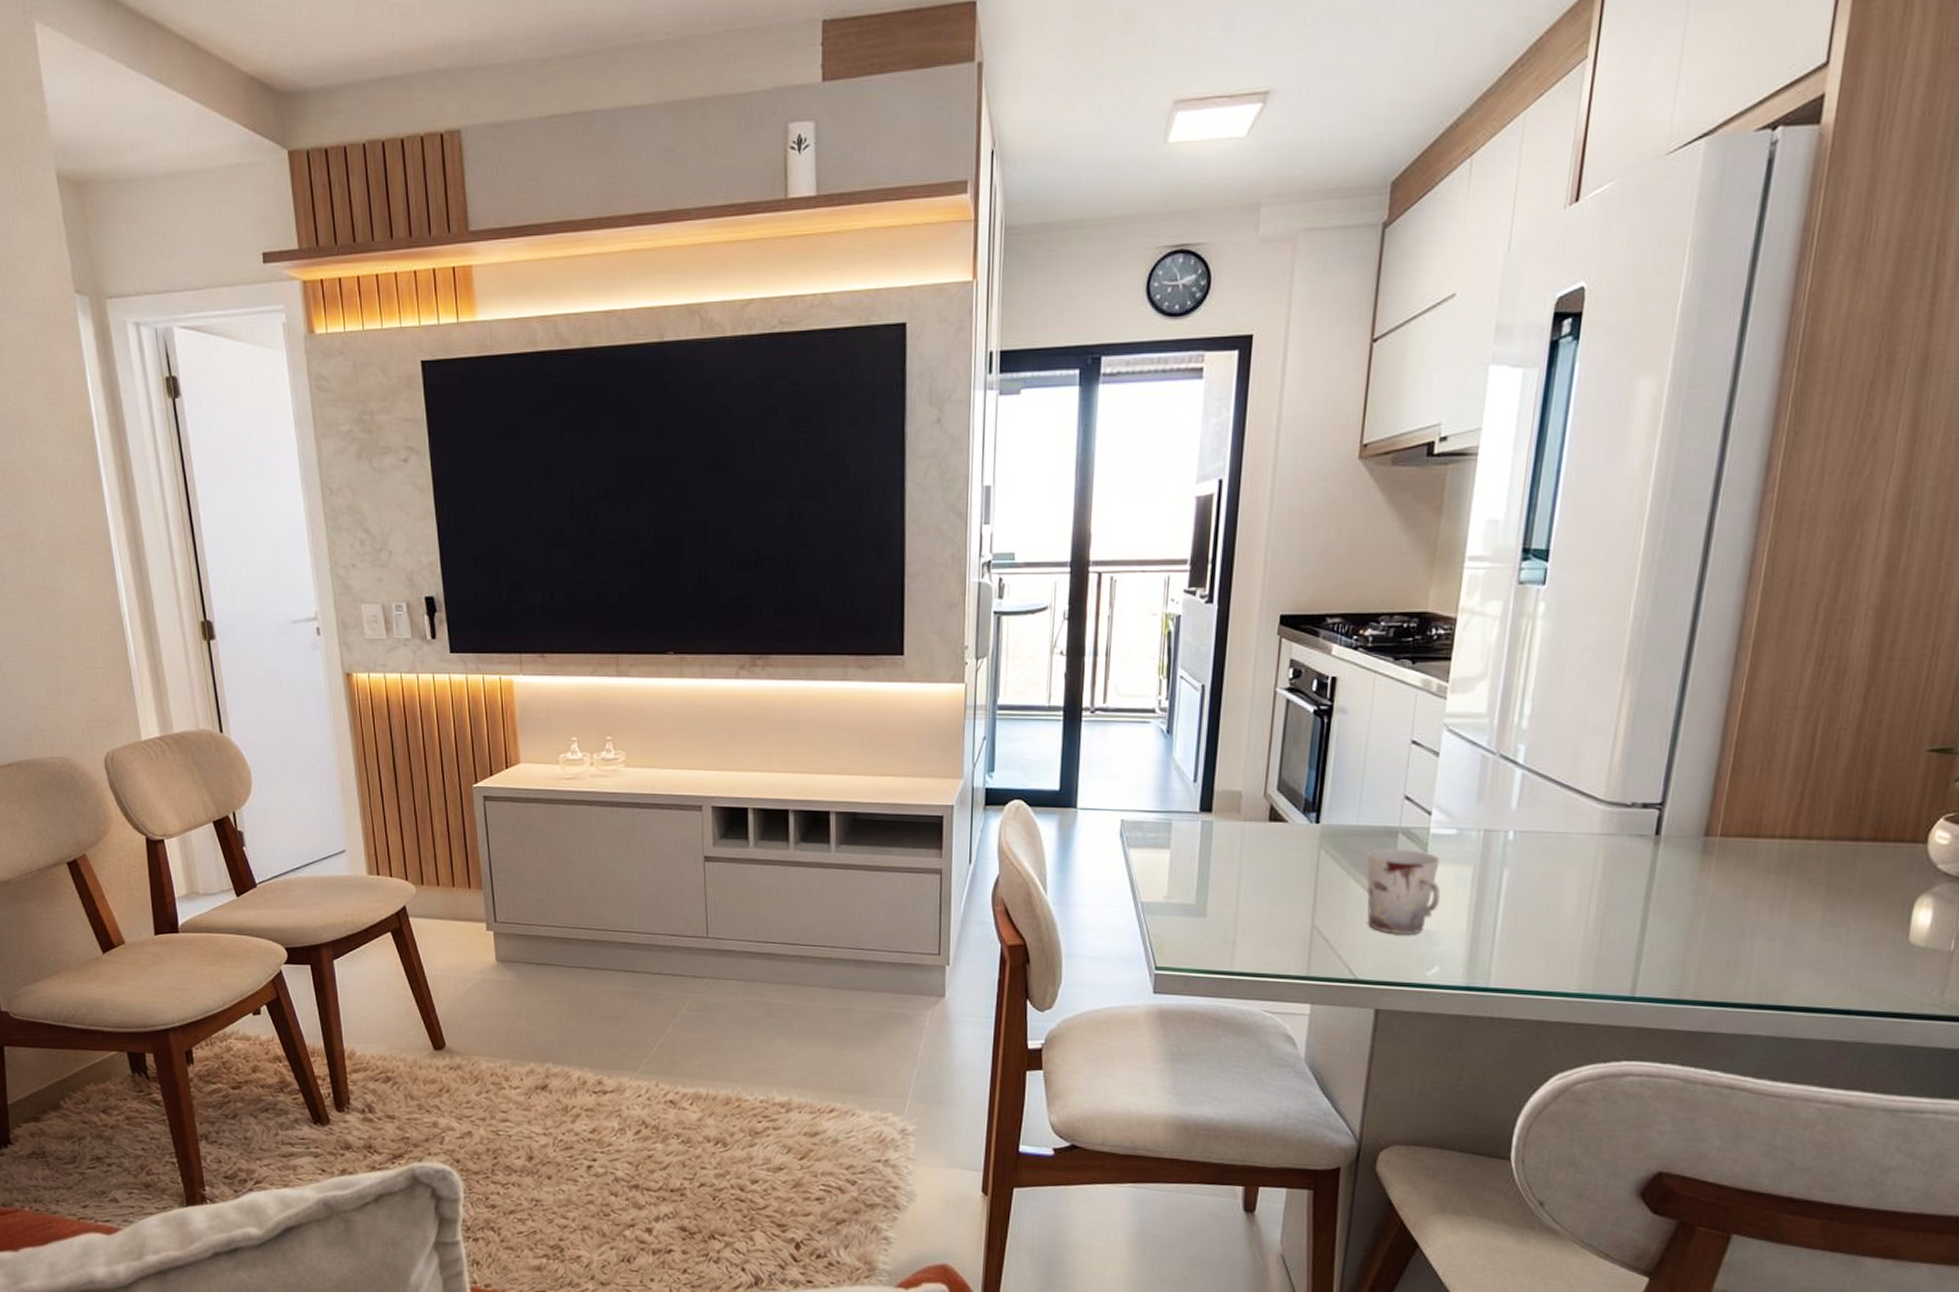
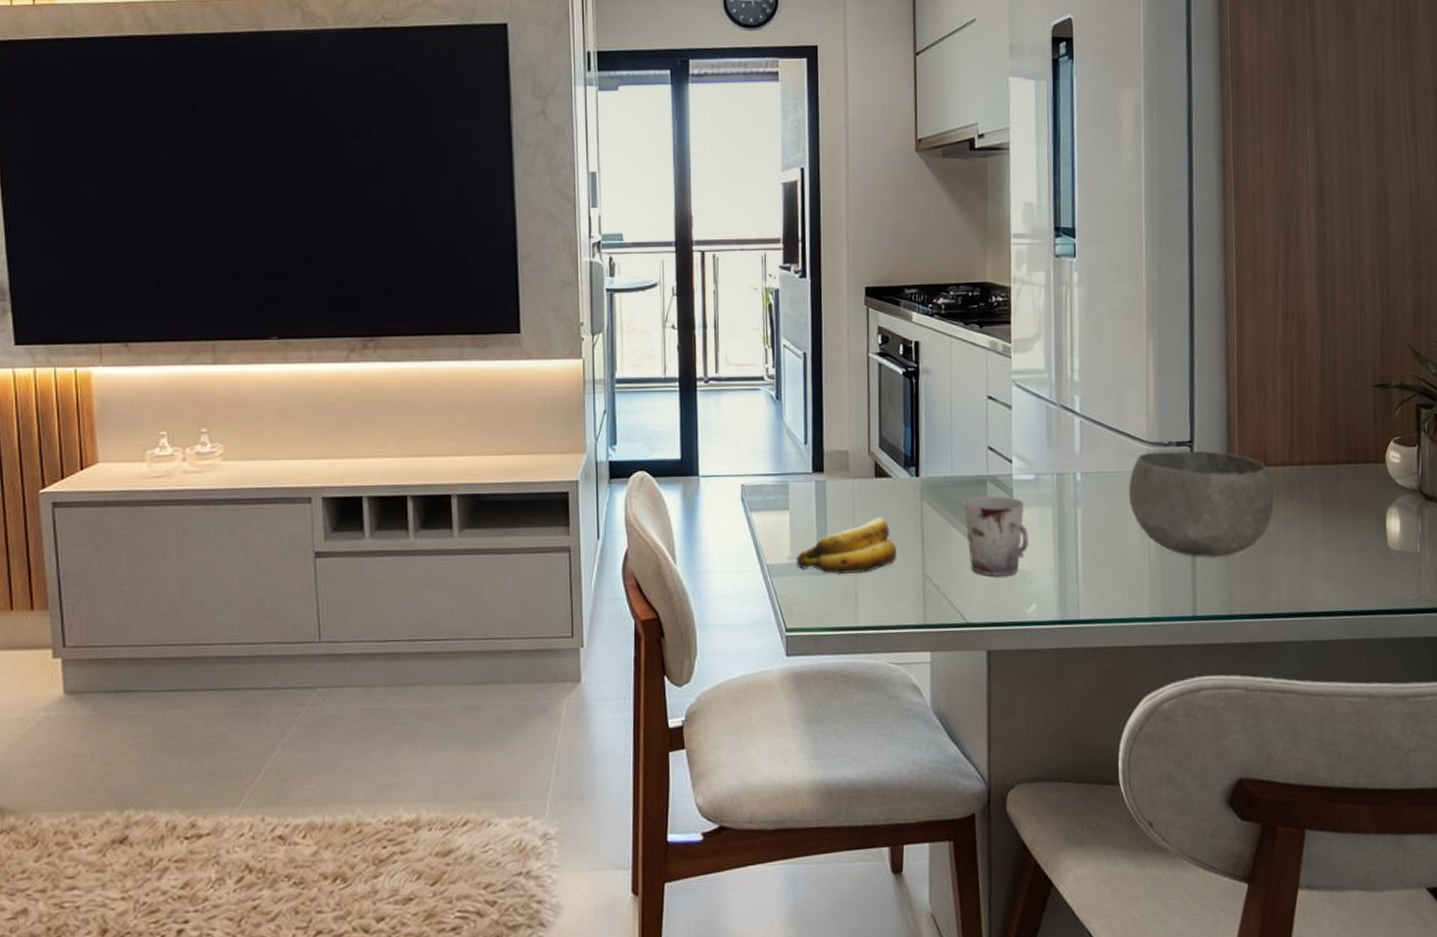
banana: none [1173,862,1285,919] -> present [796,517,896,575]
bowl: none [1569,813,1764,936] -> present [1128,450,1274,558]

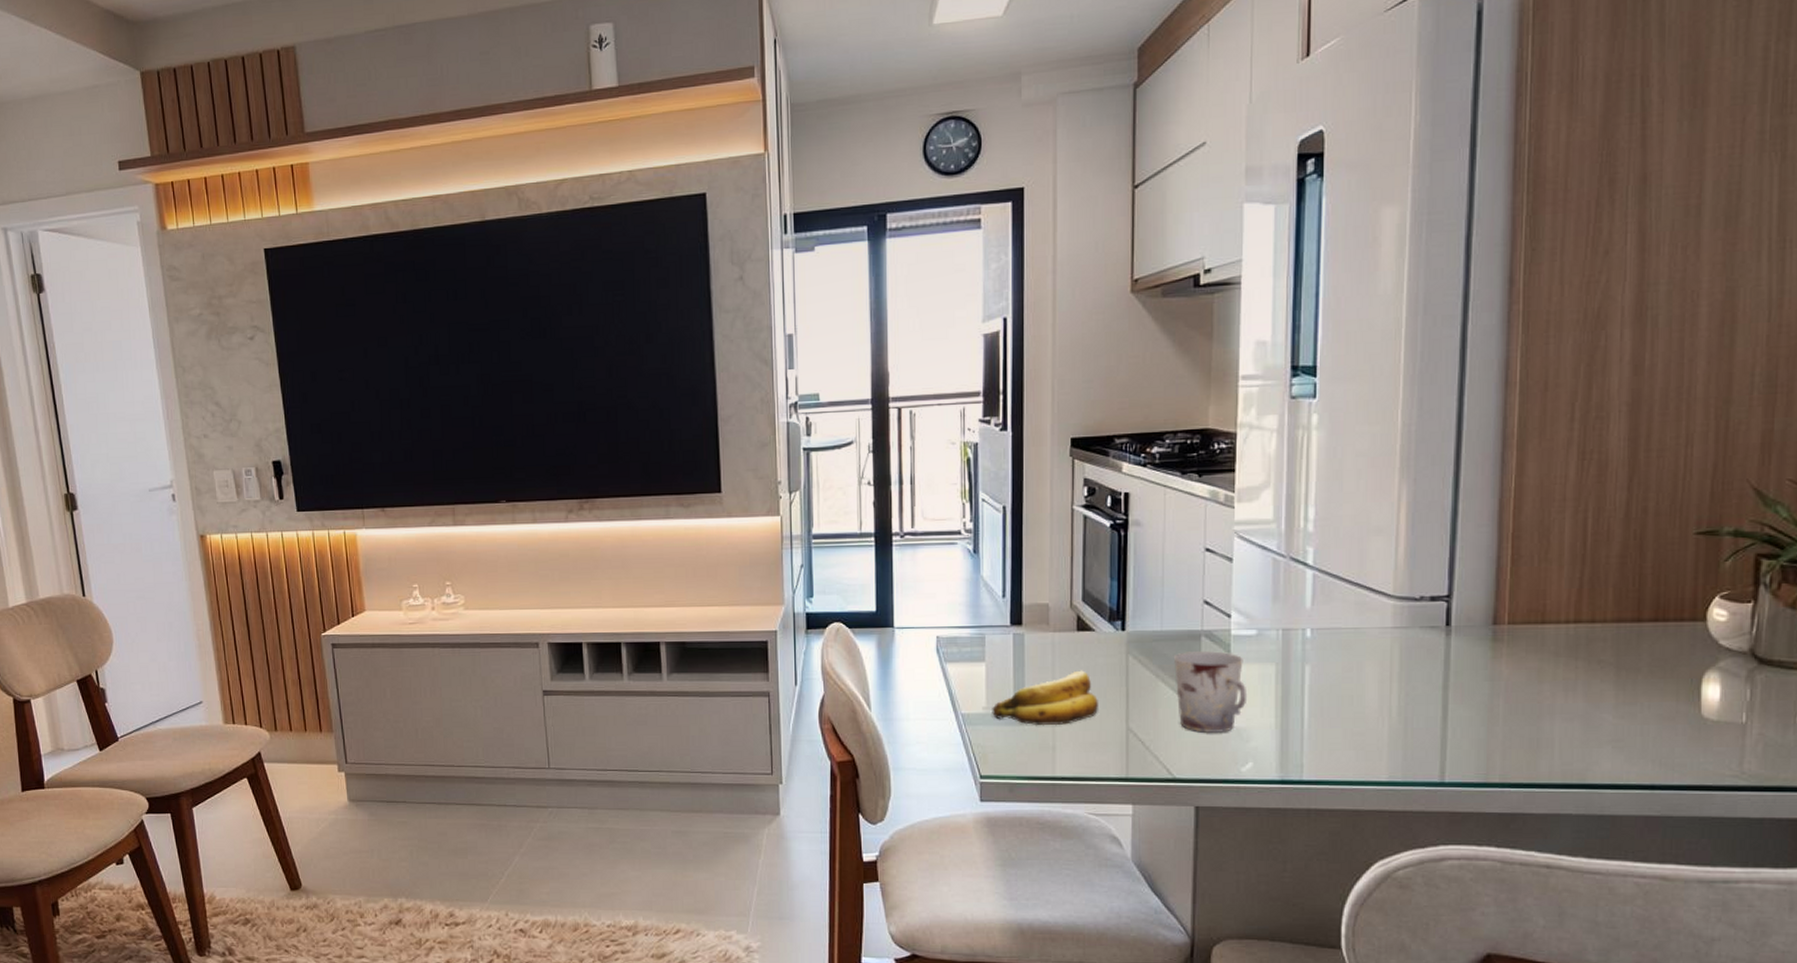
bowl: present [1128,450,1274,558] -> none [1367,606,1552,721]

